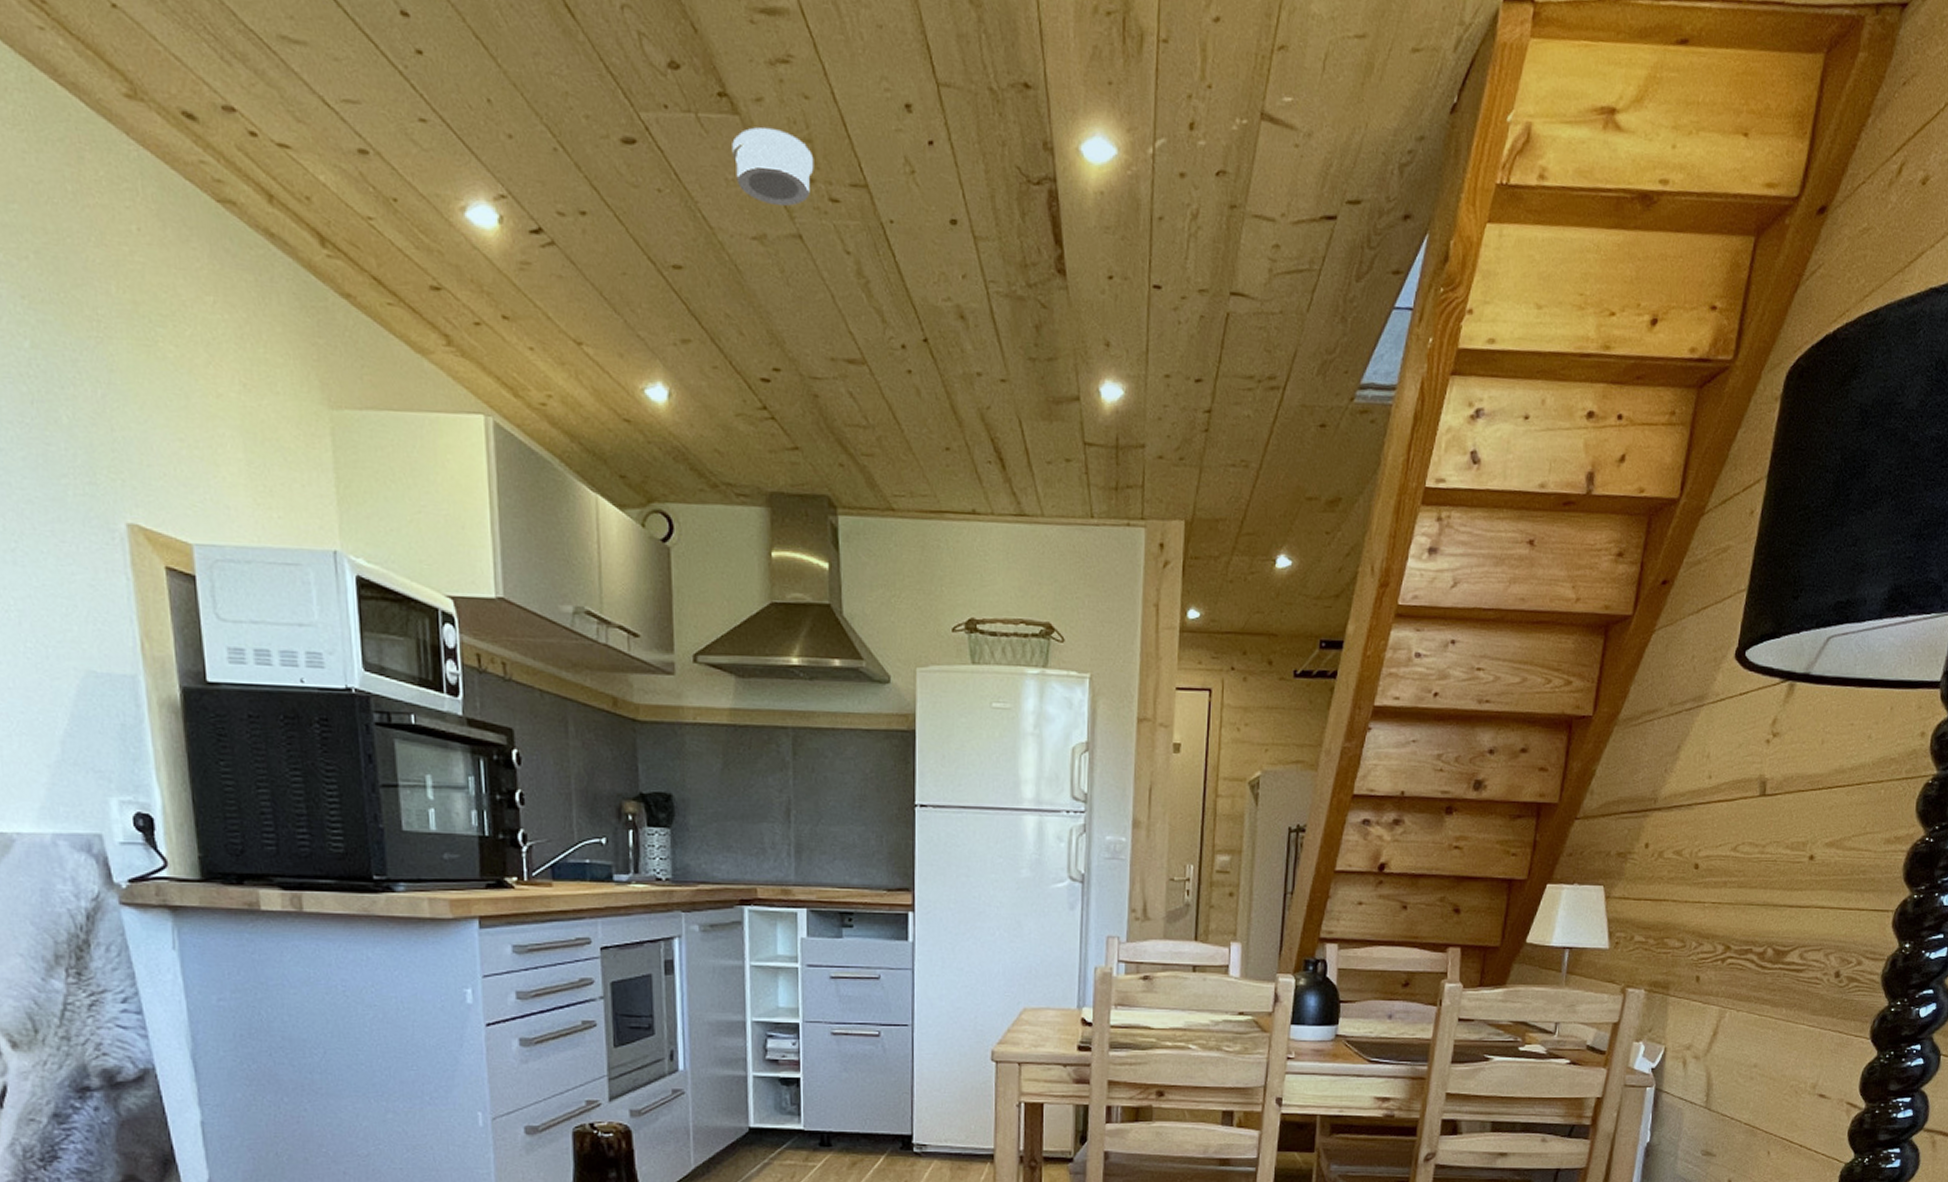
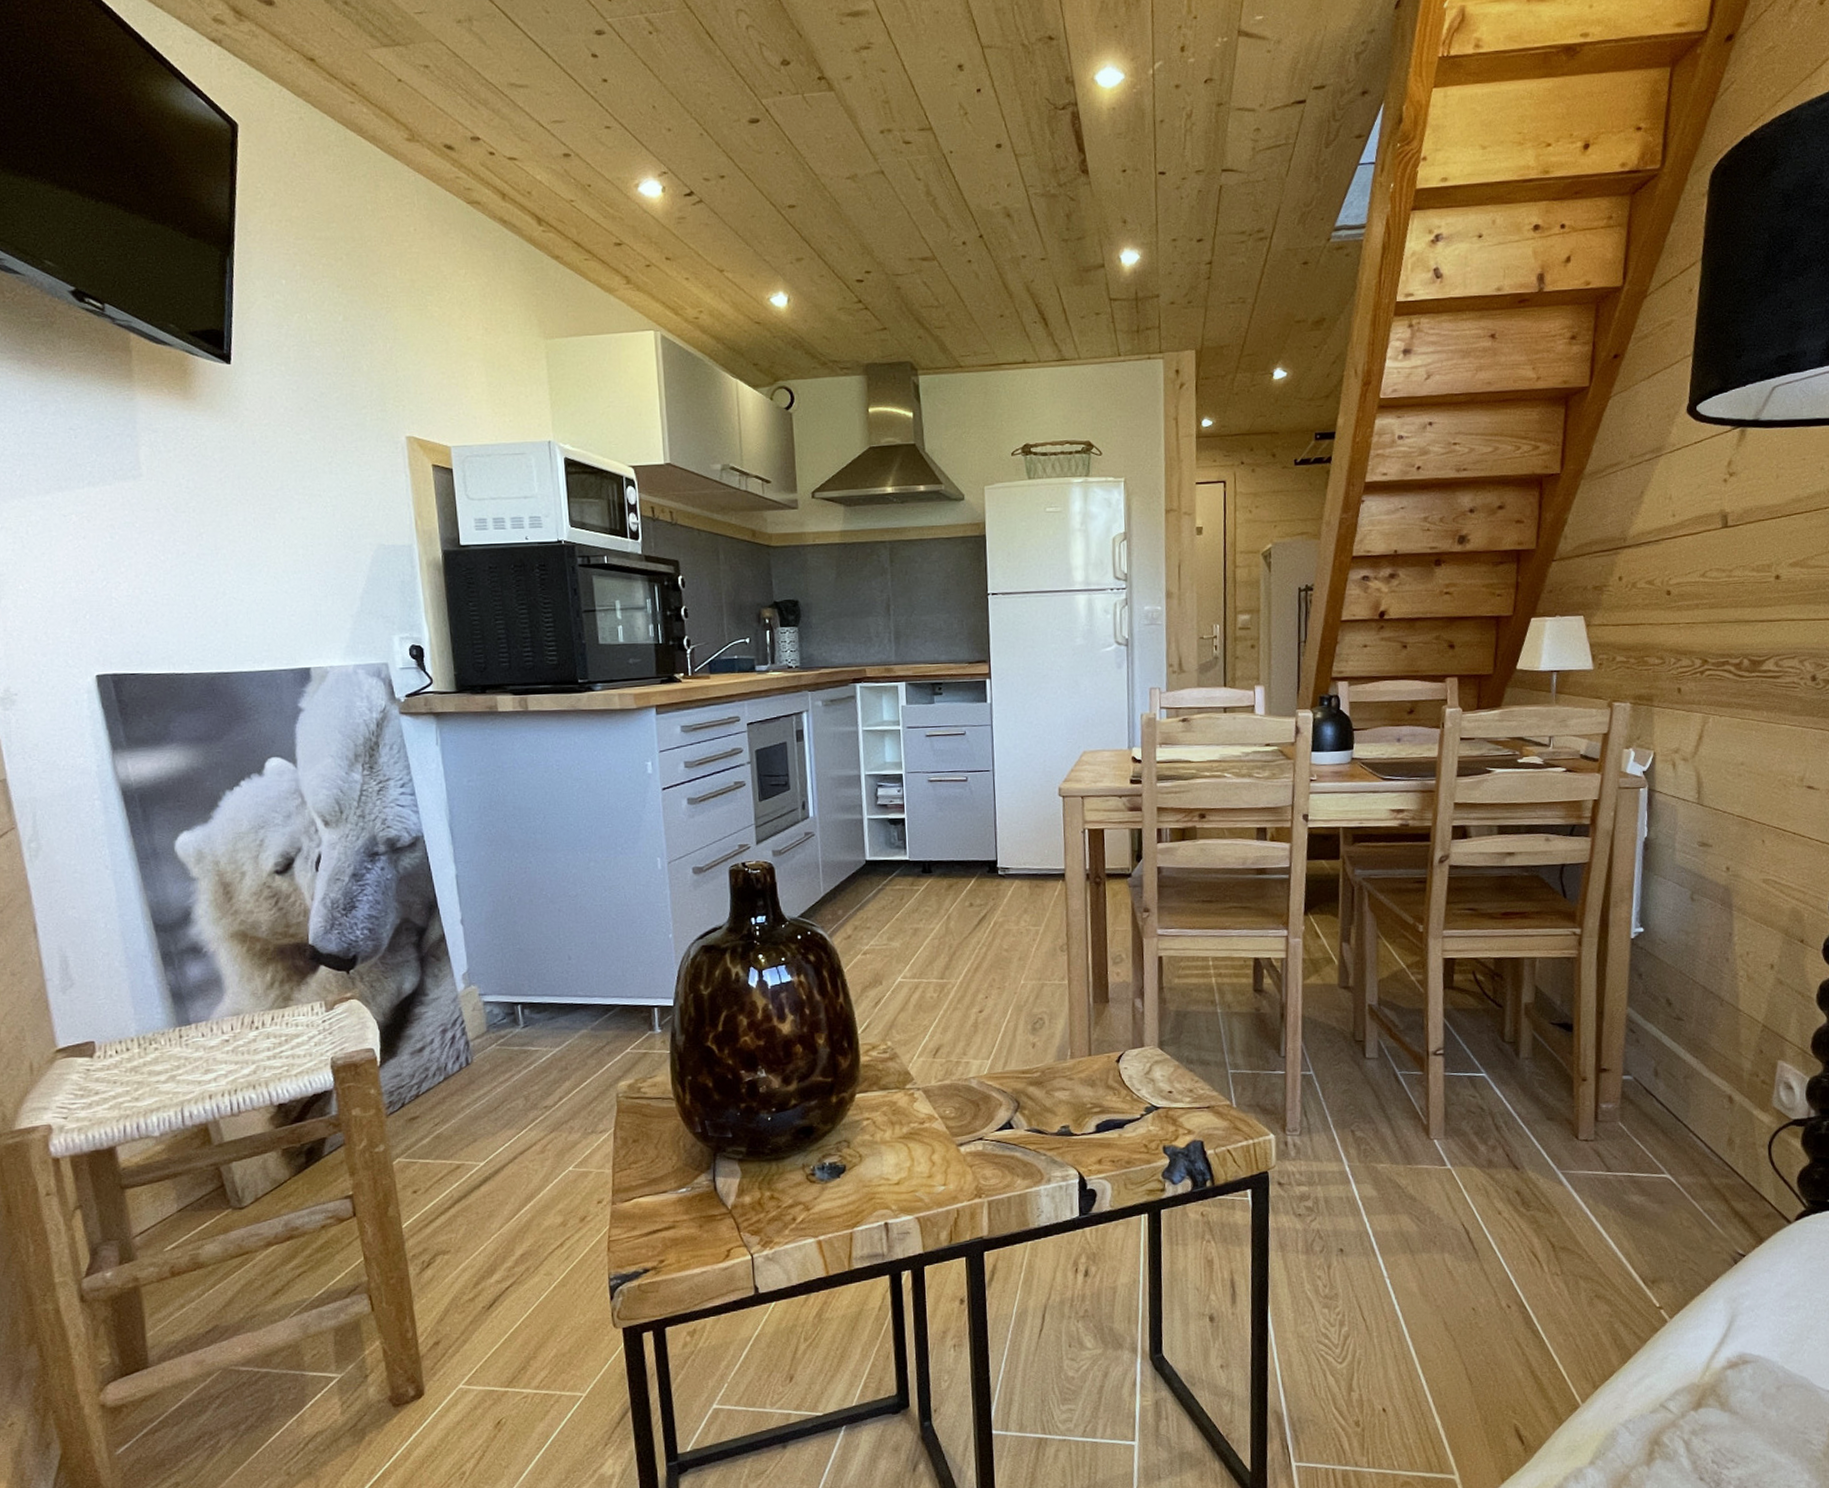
smoke detector: present [732,127,814,207] -> none [829,97,891,153]

